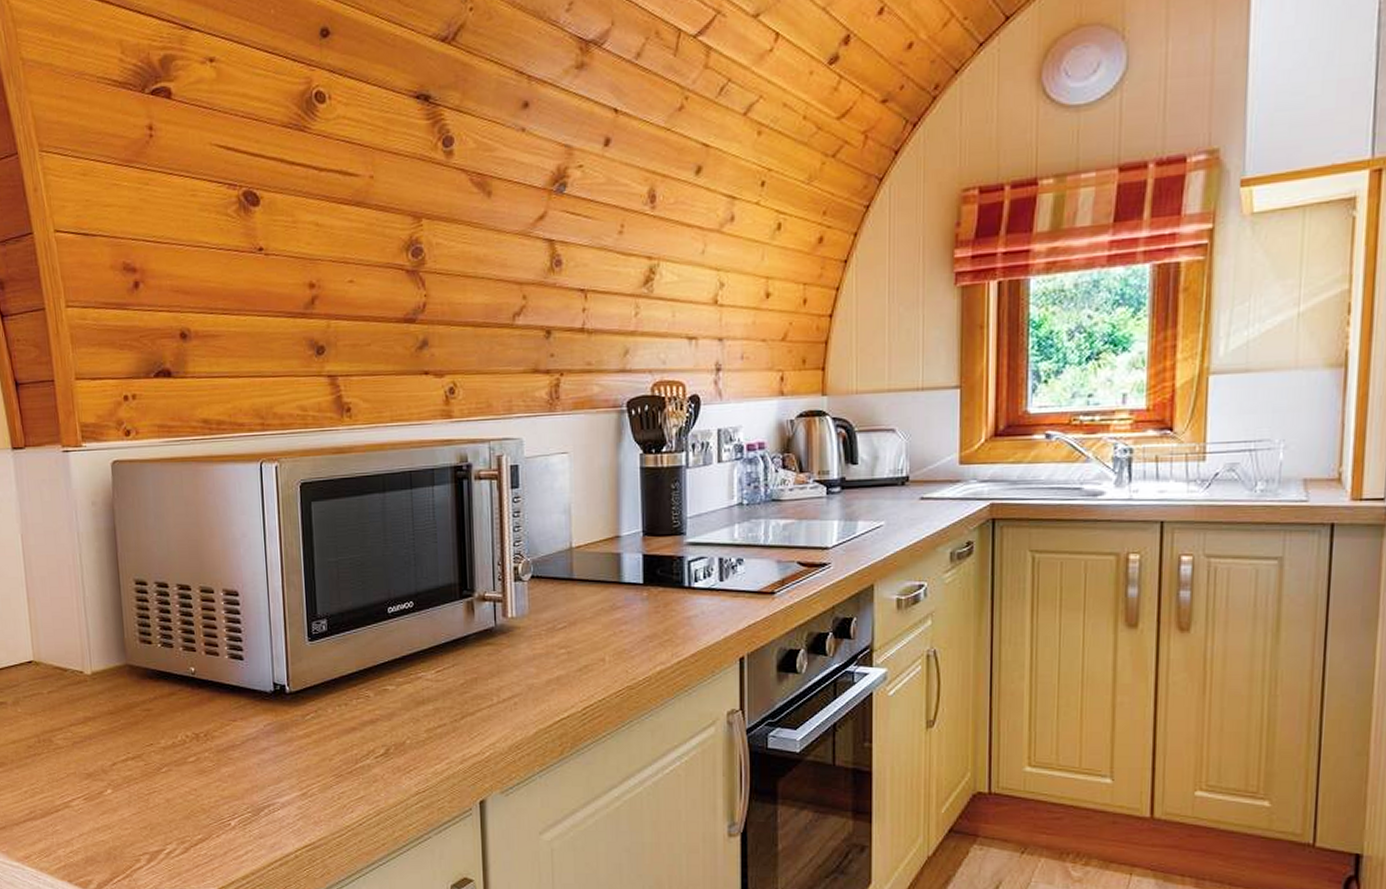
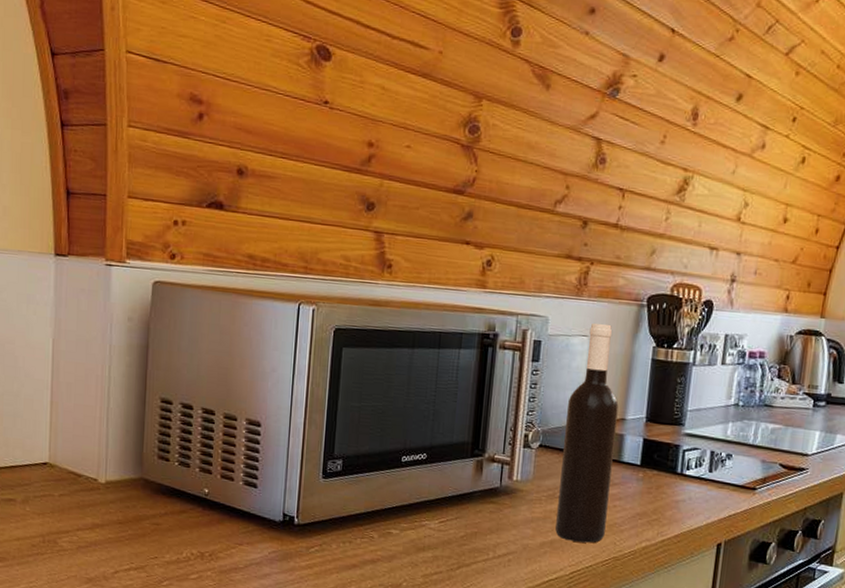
wine bottle: none [556,436,614,675] -> present [555,322,619,543]

